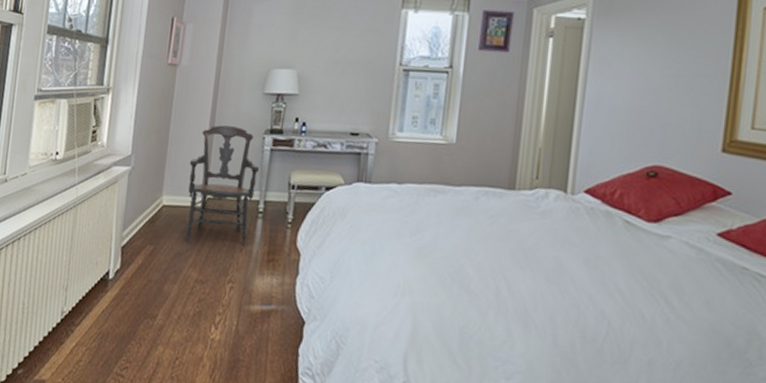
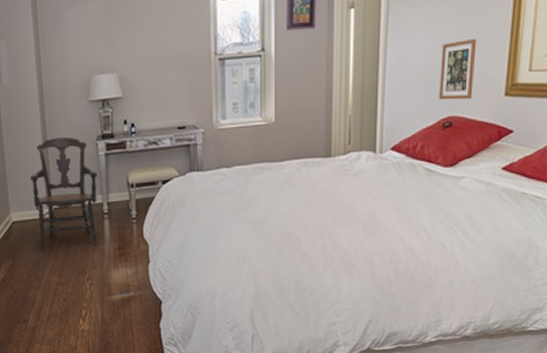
picture frame: none [643,85,690,150] -> present [439,38,477,100]

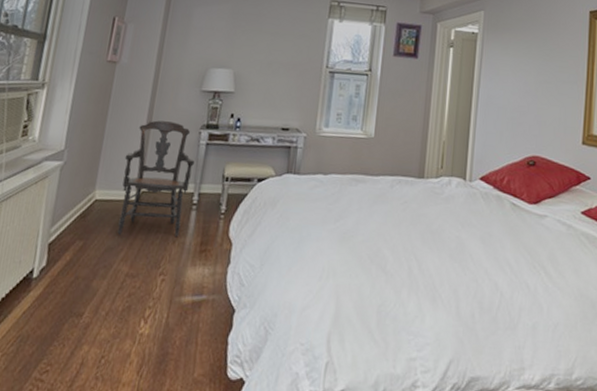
picture frame: present [439,38,477,100] -> none [524,89,558,143]

